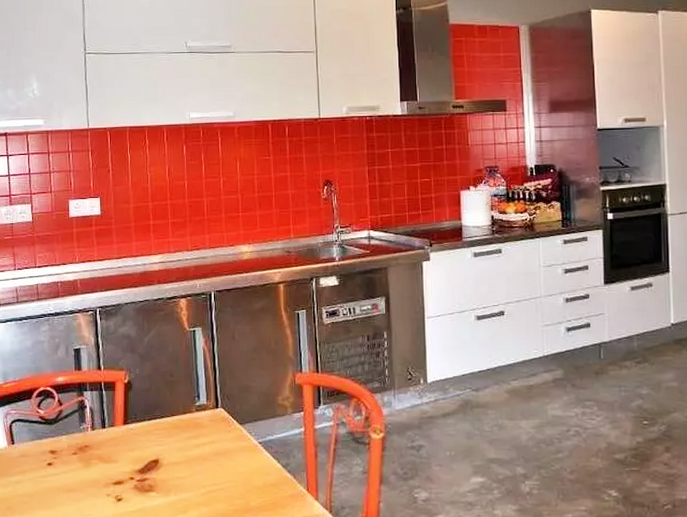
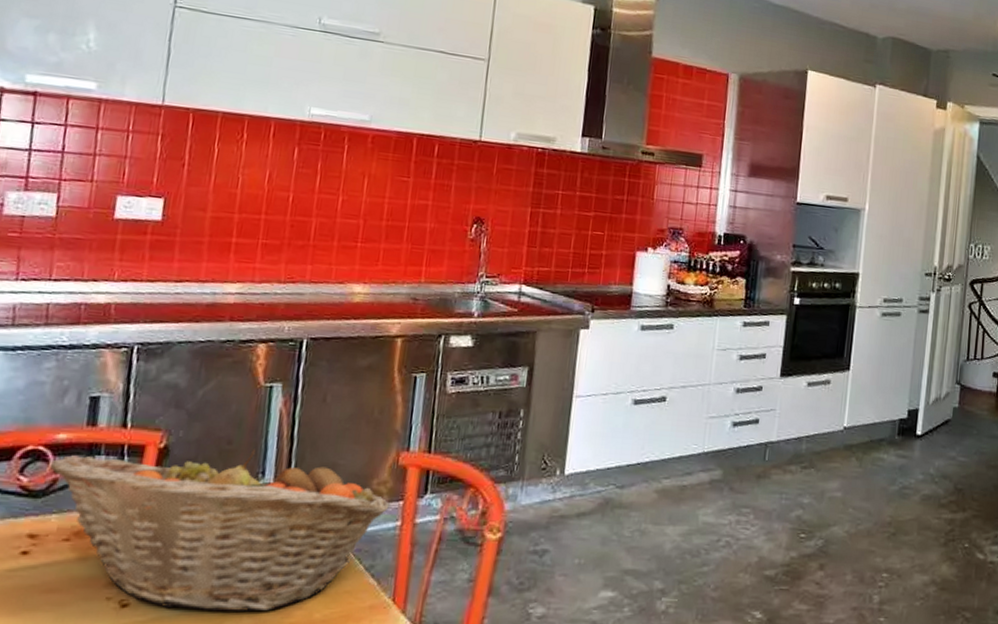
fruit basket: none [56,379,293,503] -> present [49,449,390,612]

